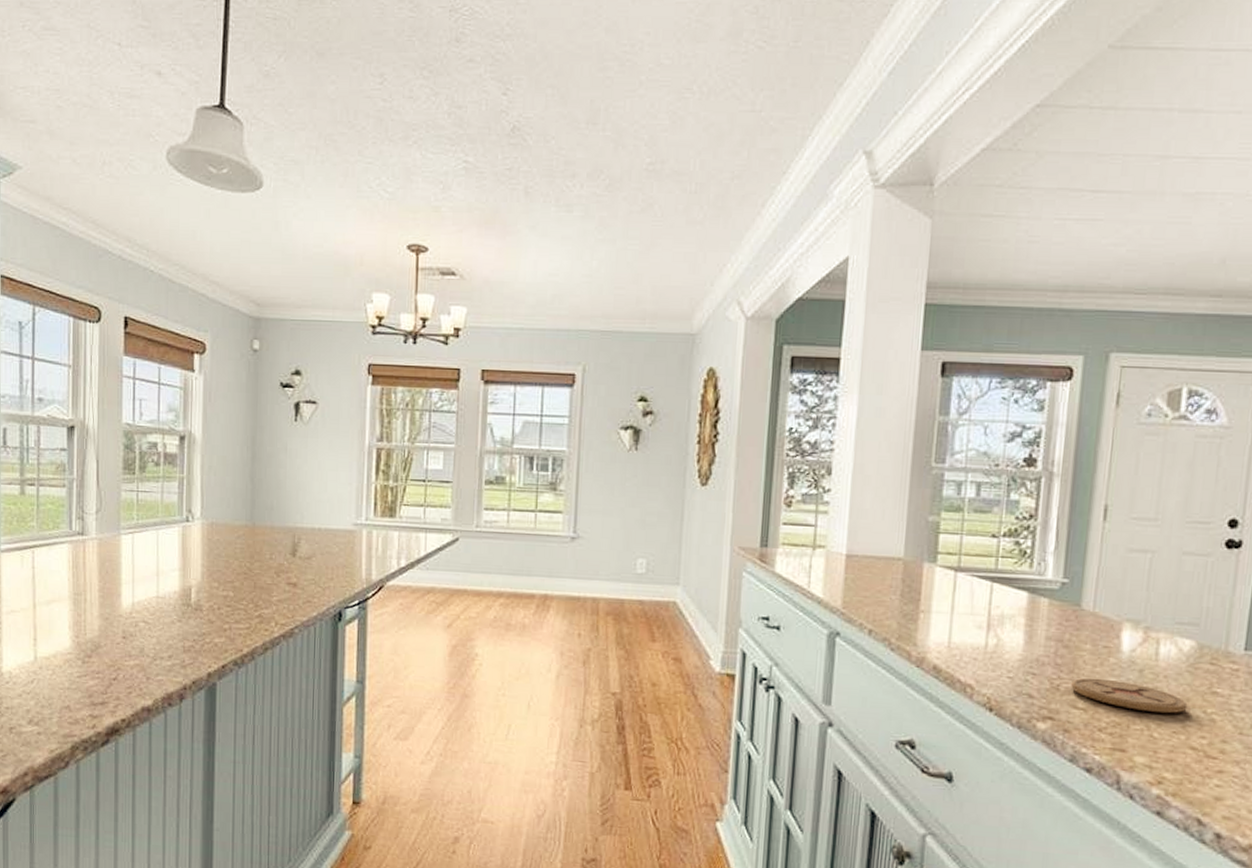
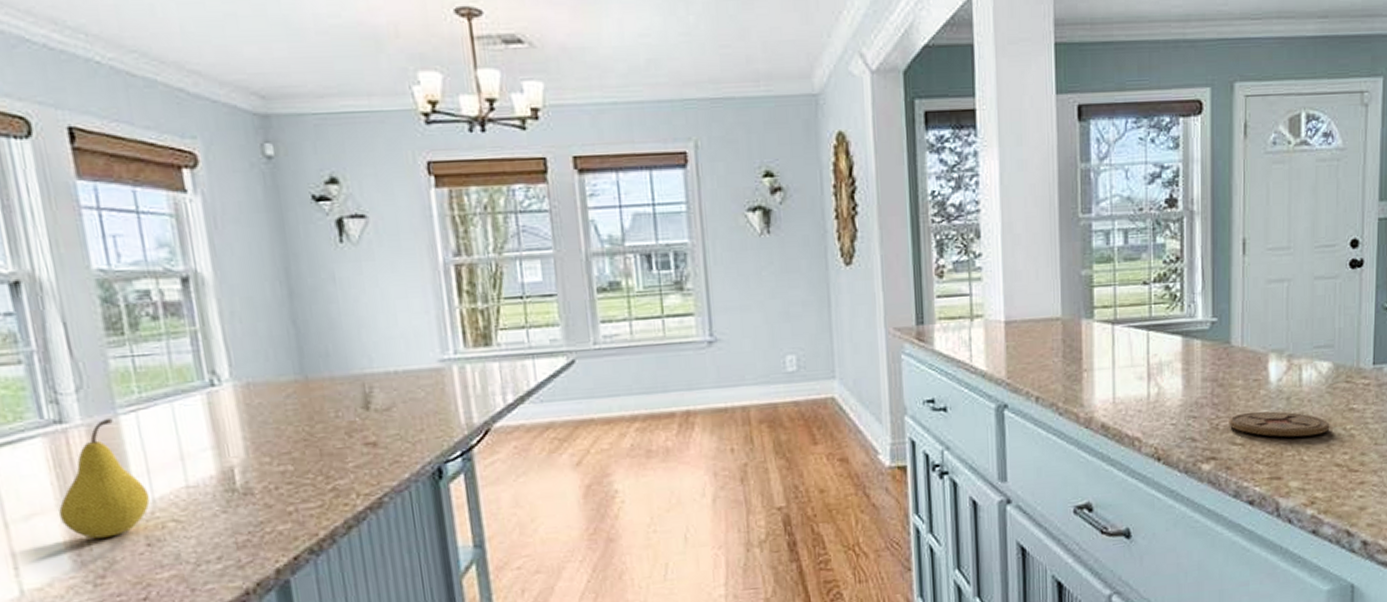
fruit: none [70,536,130,627] -> present [59,419,150,539]

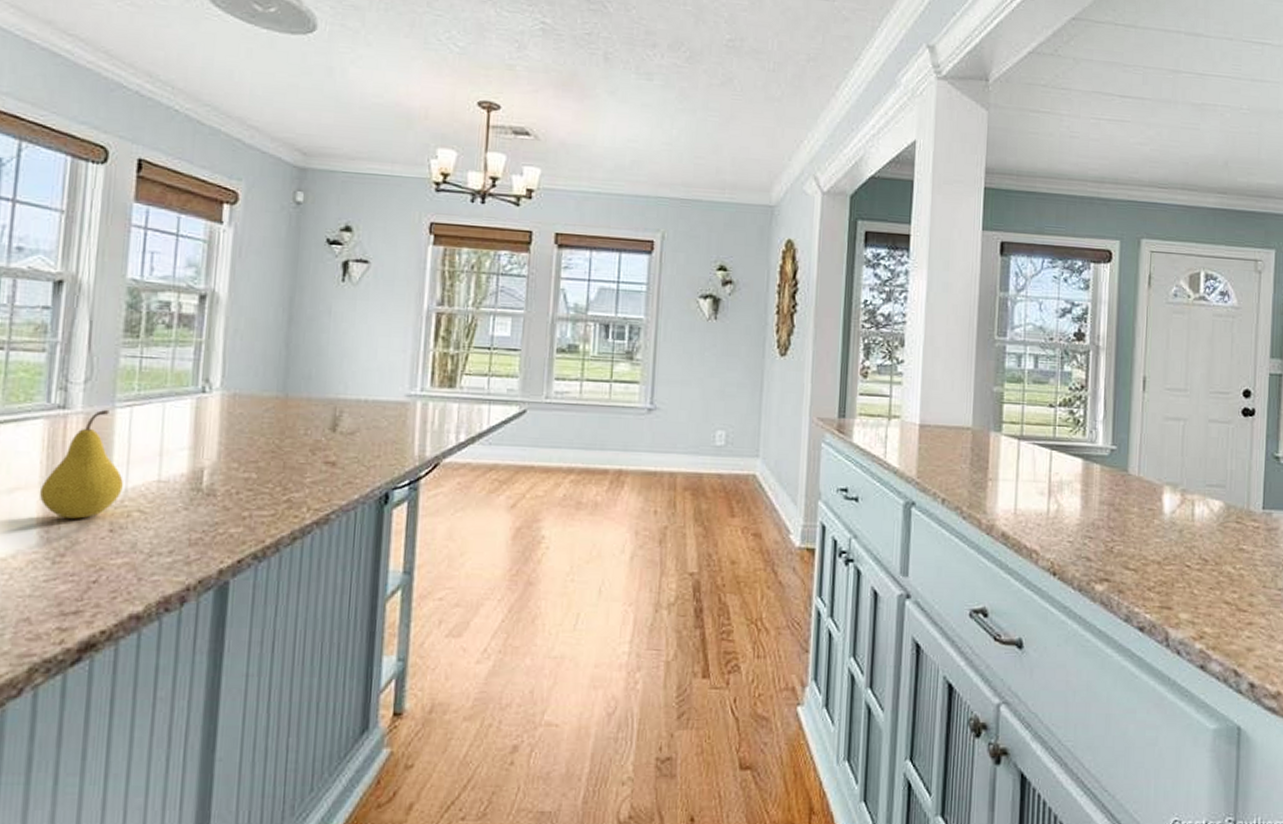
coaster: present [1229,411,1330,437] -> none [1123,539,1220,571]

